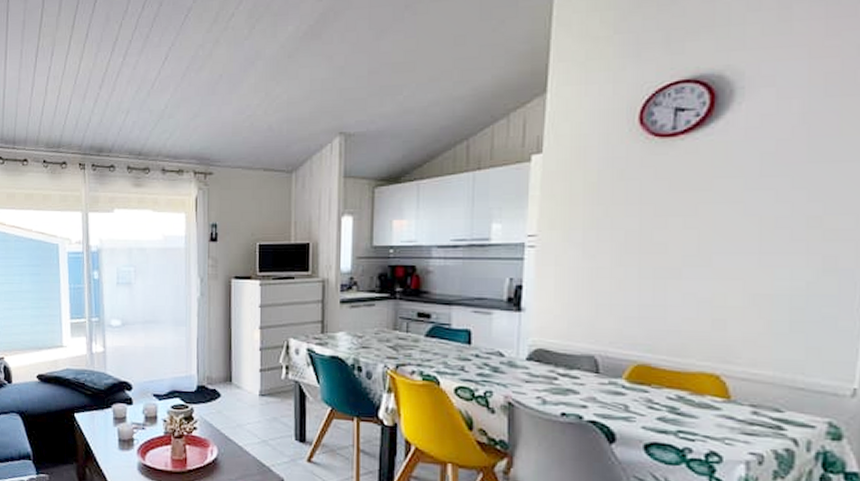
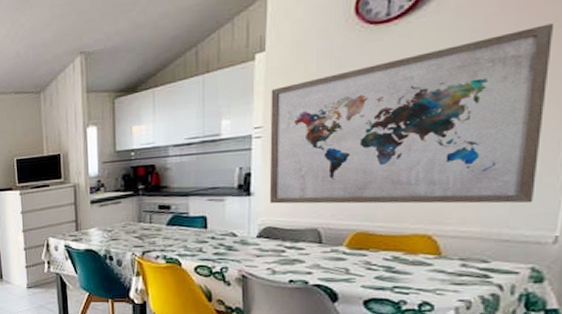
wall art: none [542,156,846,349] -> present [269,23,553,204]

